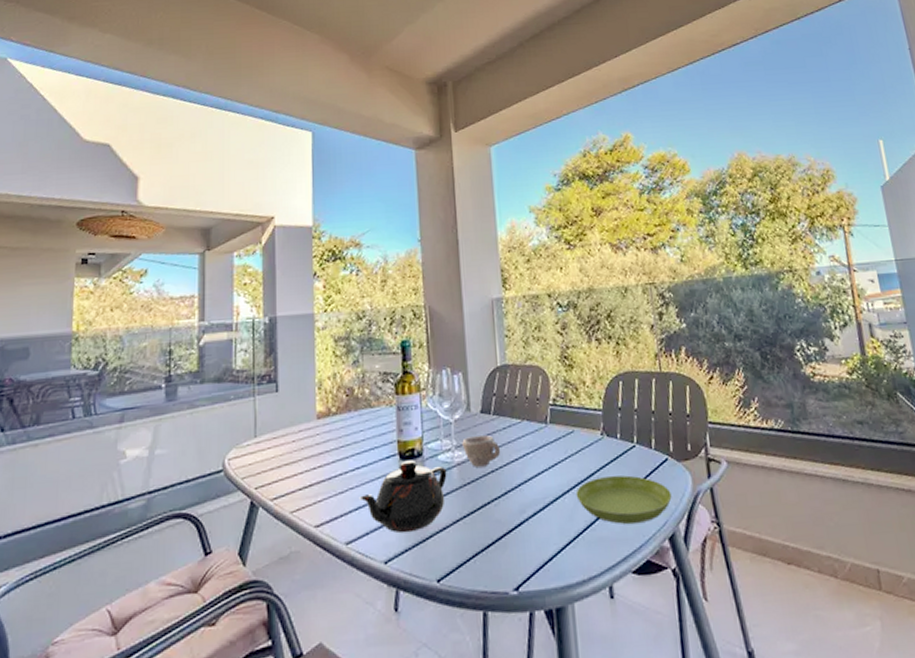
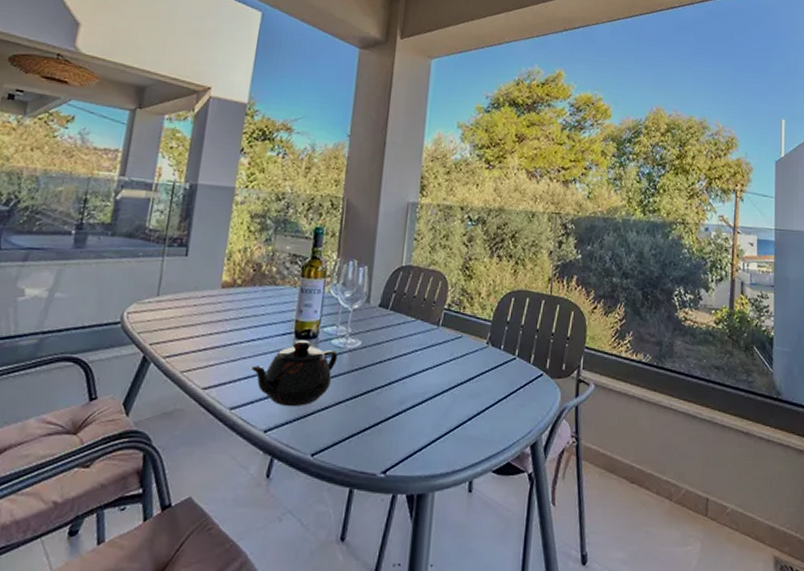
cup: present [462,435,501,468] -> none [356,327,392,358]
saucer: present [575,475,672,525] -> none [454,382,541,429]

